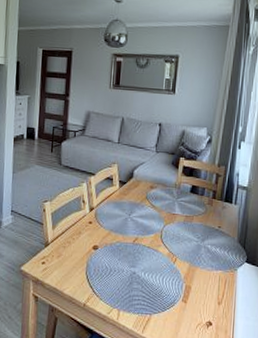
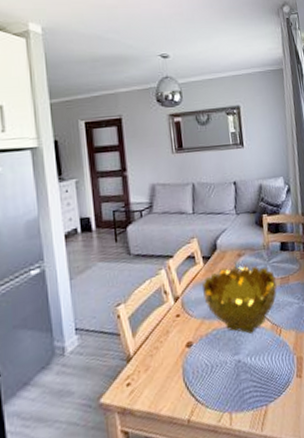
decorative bowl: none [114,194,181,254] -> present [202,264,277,334]

